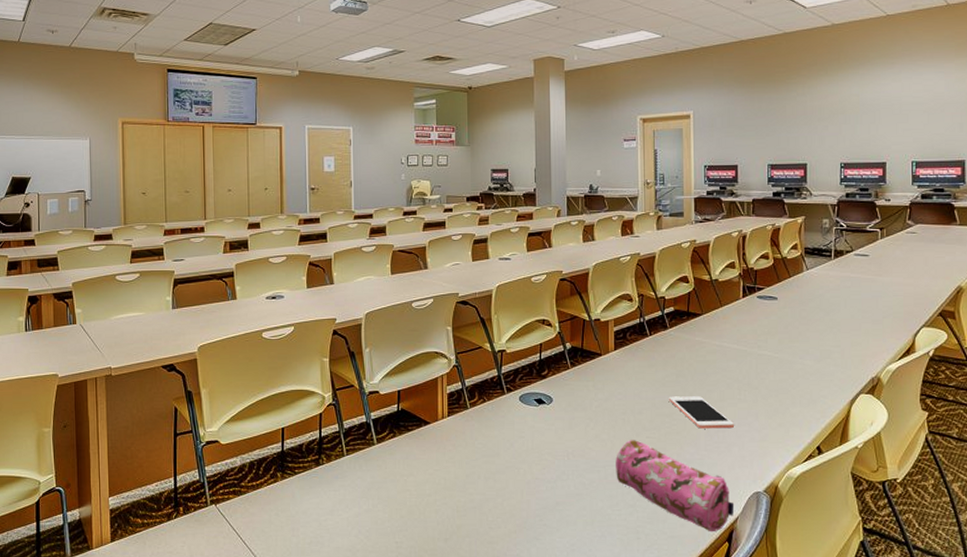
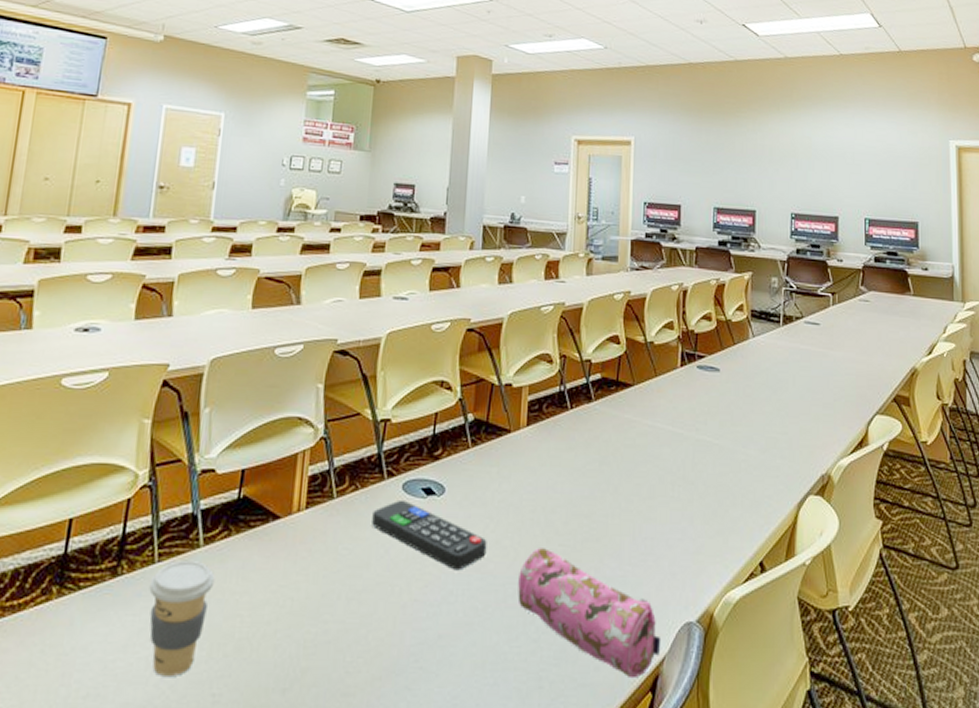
coffee cup: none [343,453,388,530] -> present [149,559,215,676]
remote control: none [498,408,589,457] -> present [372,499,487,571]
cell phone: present [668,396,734,429] -> none [588,490,665,536]

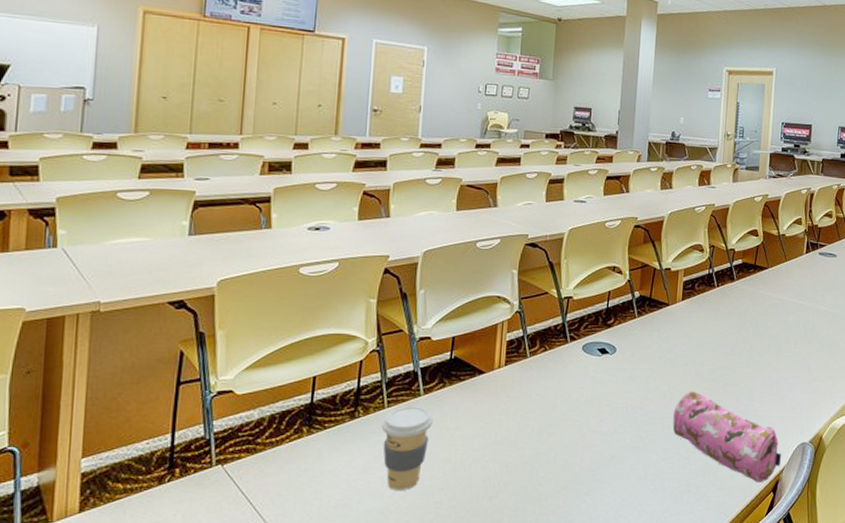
remote control: present [372,499,487,571] -> none [558,357,649,409]

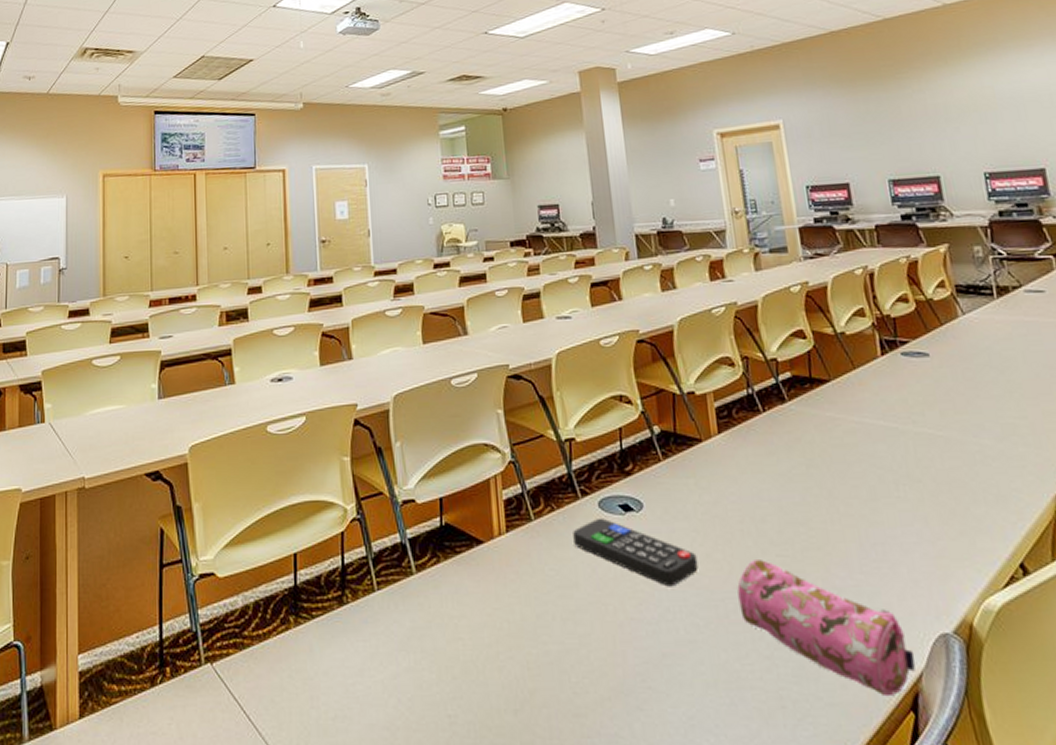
coffee cup: present [381,405,434,490] -> none [373,586,433,698]
remote control: none [558,357,649,409] -> present [573,517,699,587]

